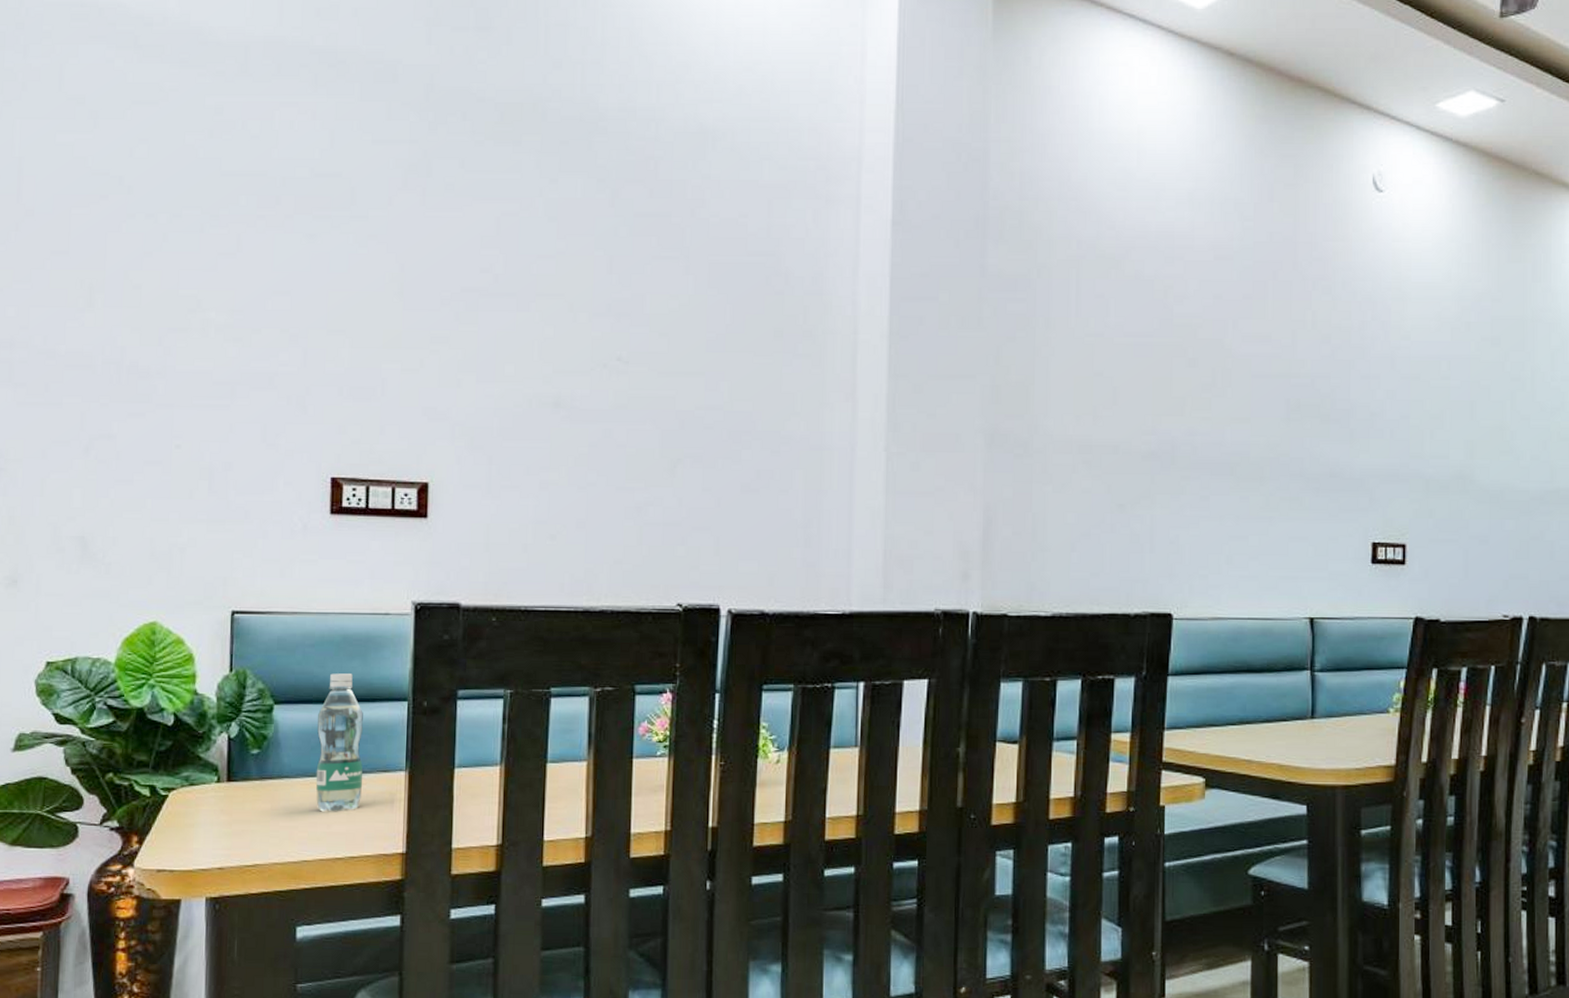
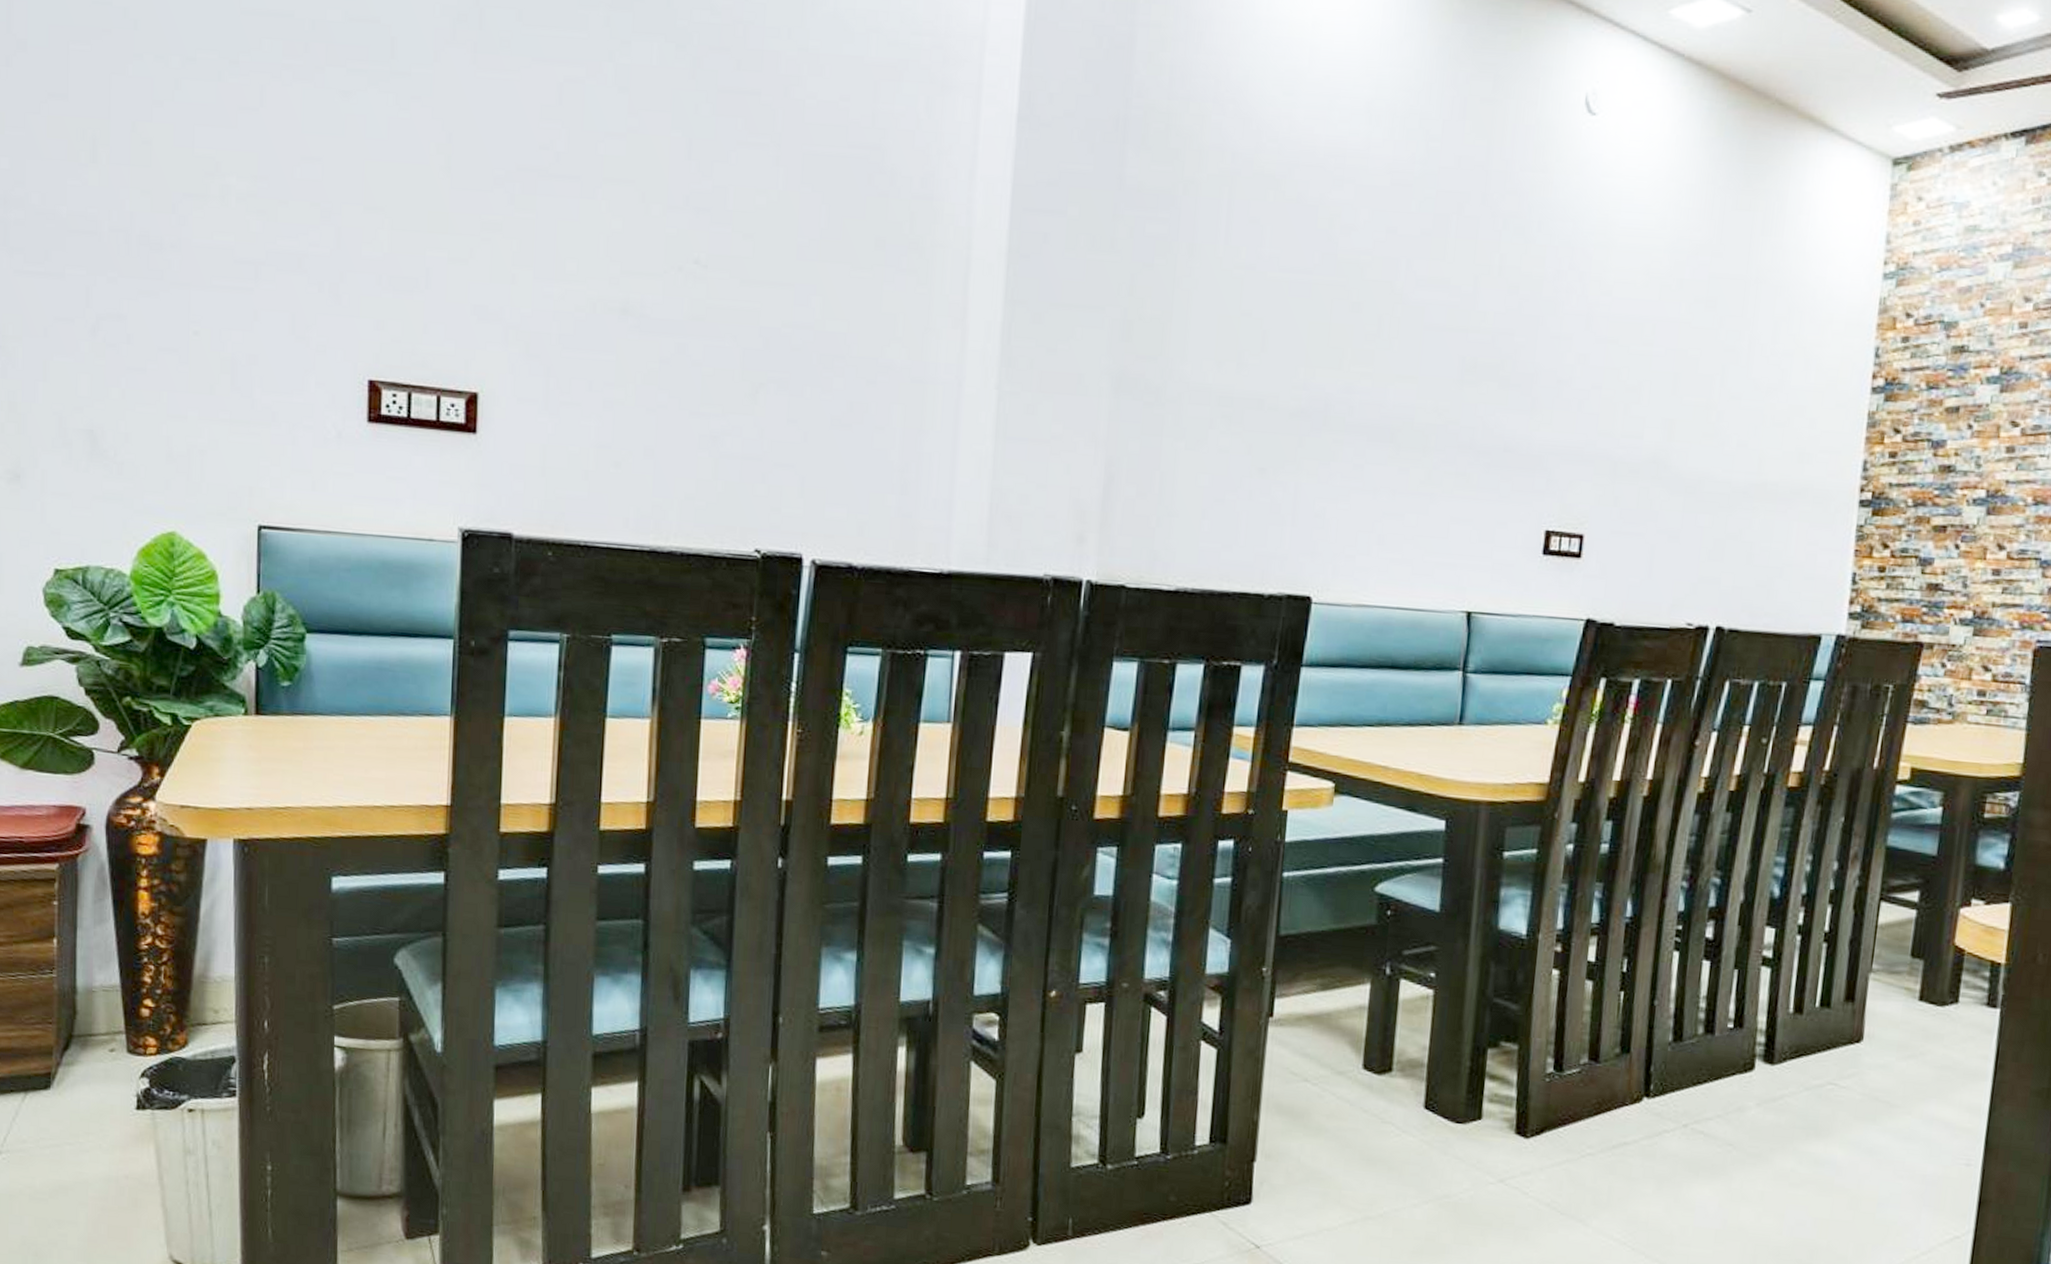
bottle: present [315,673,363,812] -> none [352,602,404,757]

